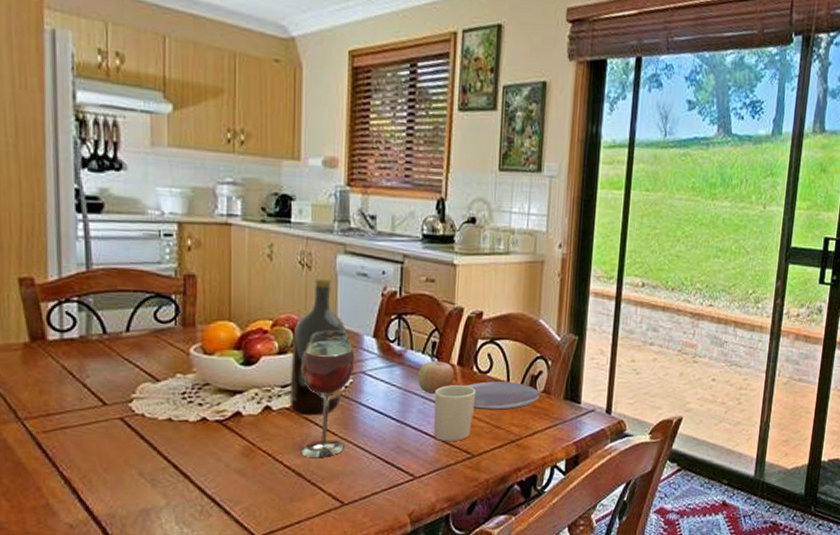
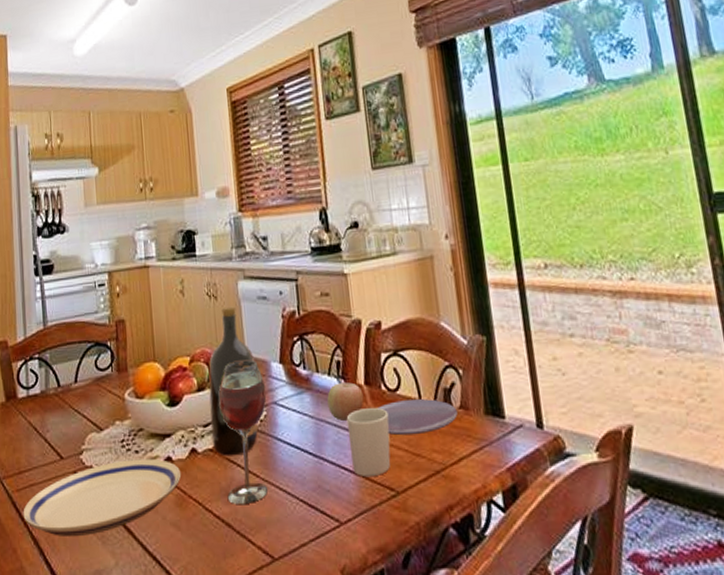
plate: none [51,411,251,478] -> present [23,458,182,536]

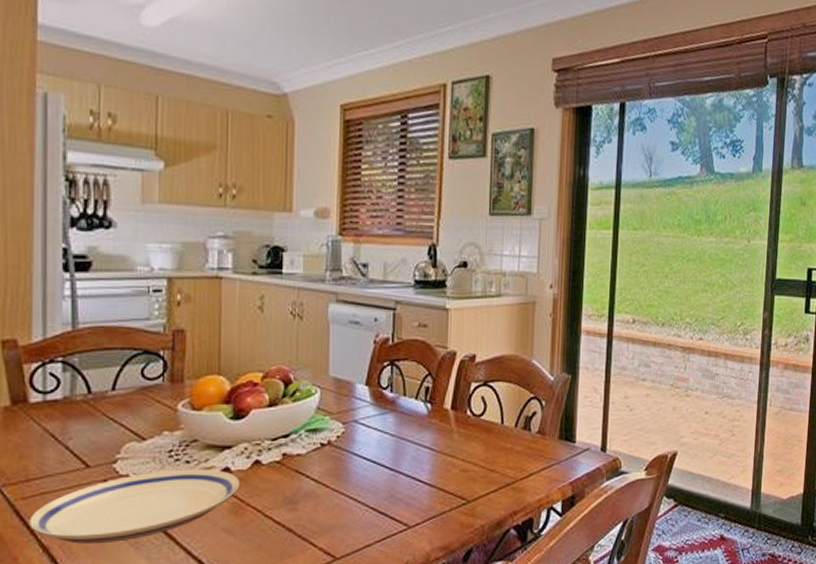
wine bottle: present [208,307,259,457] -> none [280,329,337,468]
wineglass: present [218,360,268,505] -> none [291,380,347,512]
fruit: present [327,378,364,421] -> none [411,403,448,440]
mug: present [346,408,391,478] -> none [427,430,470,489]
plate: present [378,399,458,436] -> none [461,424,534,454]

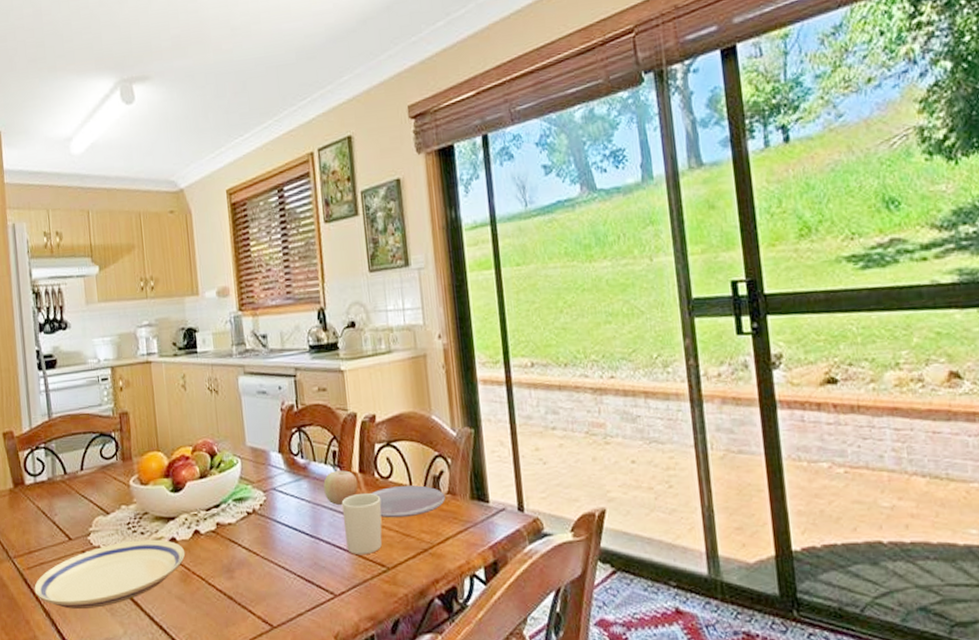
fruit: none [411,403,448,440] -> present [323,467,358,505]
mug: none [427,430,470,489] -> present [341,493,383,555]
plate: none [461,424,534,454] -> present [371,485,445,518]

